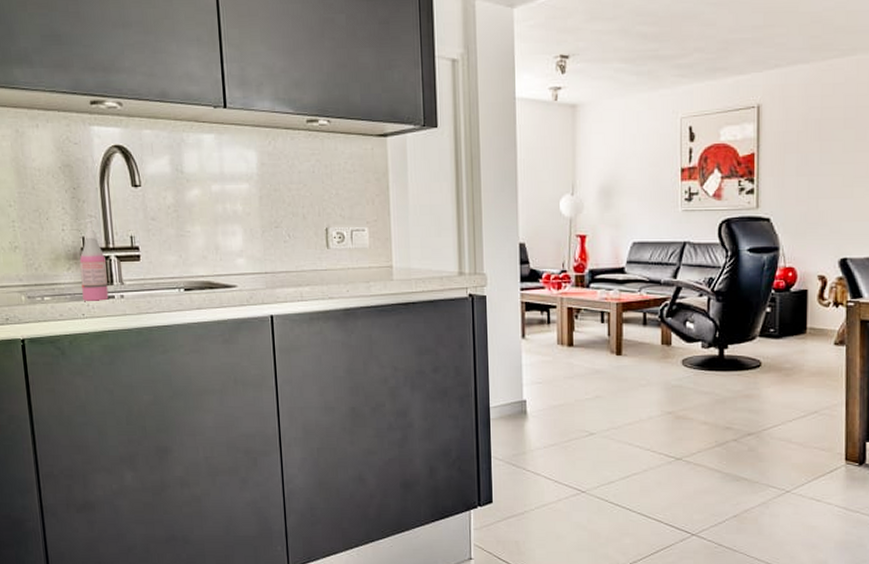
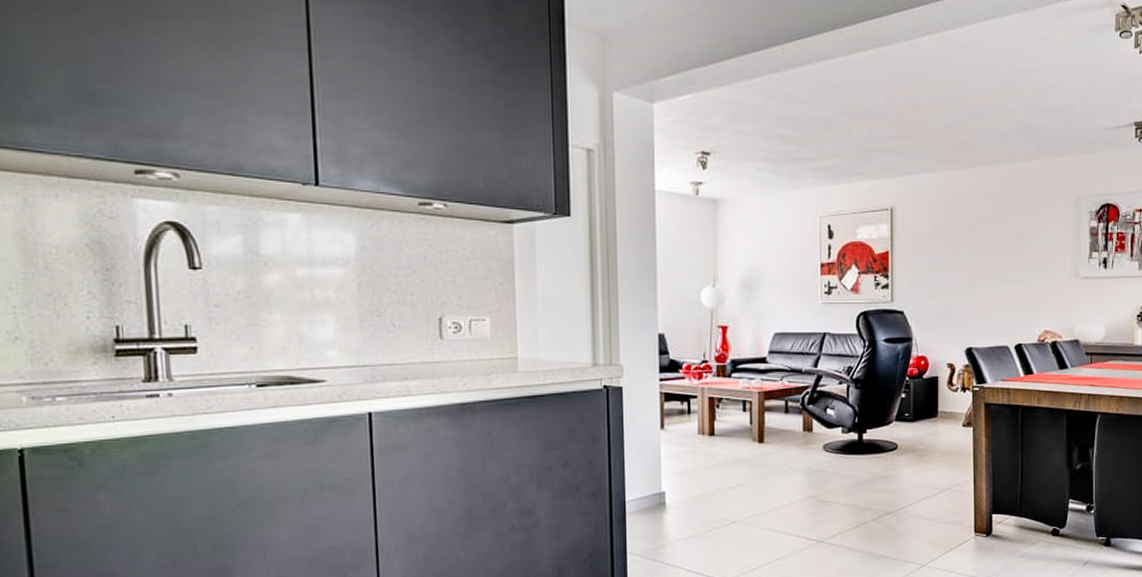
soap dispenser: present [77,218,109,301] -> none [109,304,151,401]

